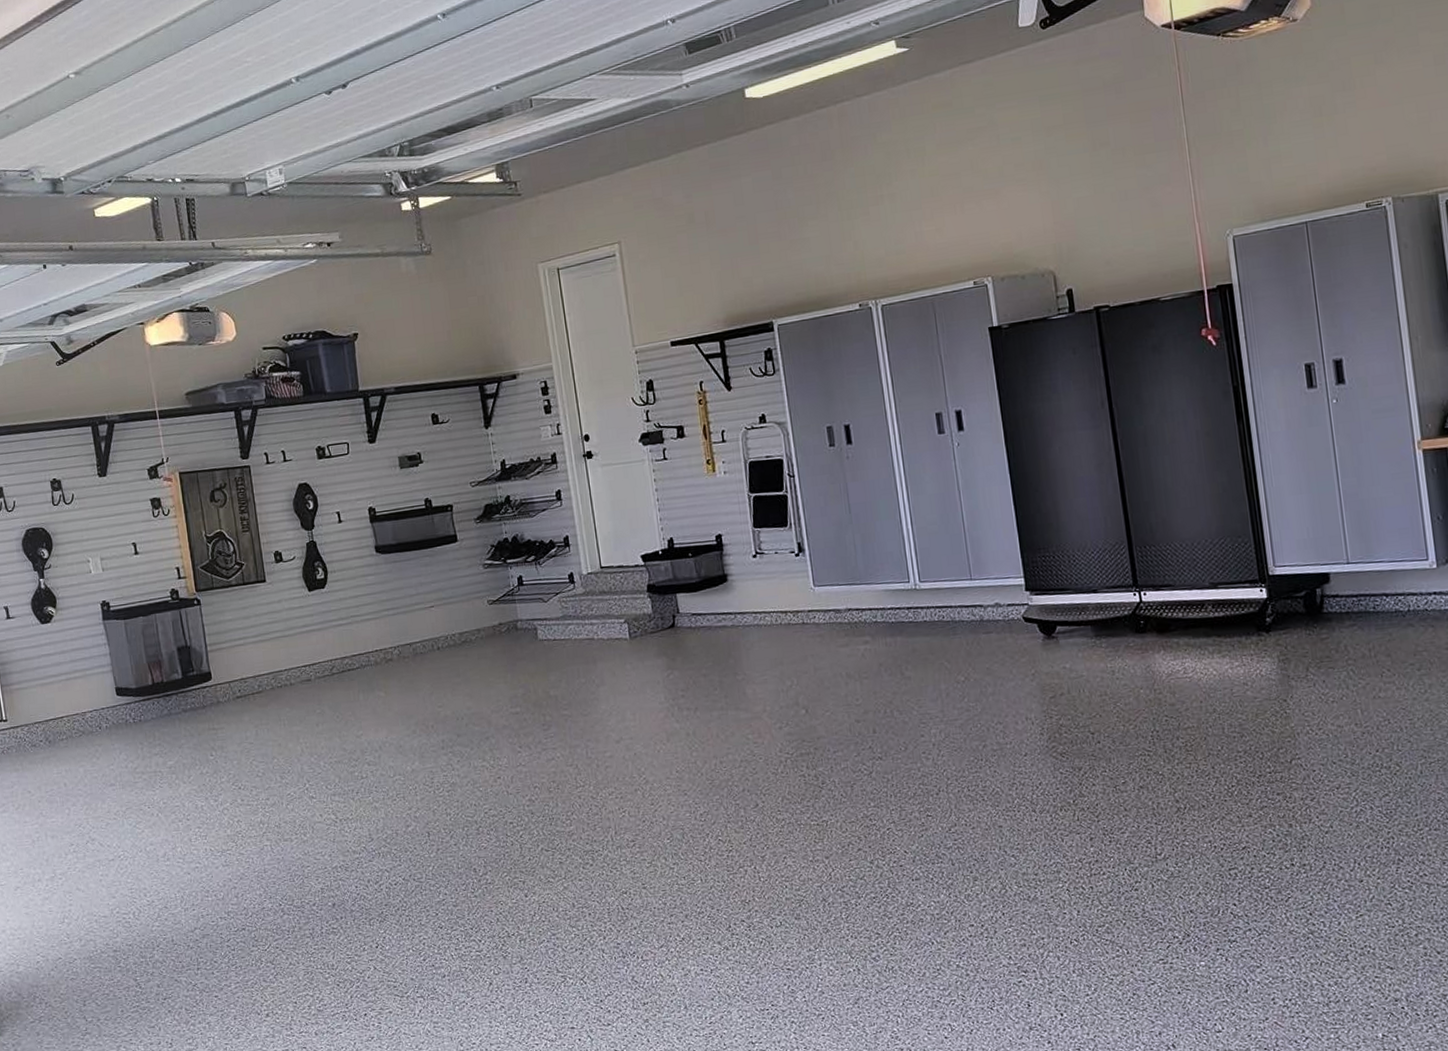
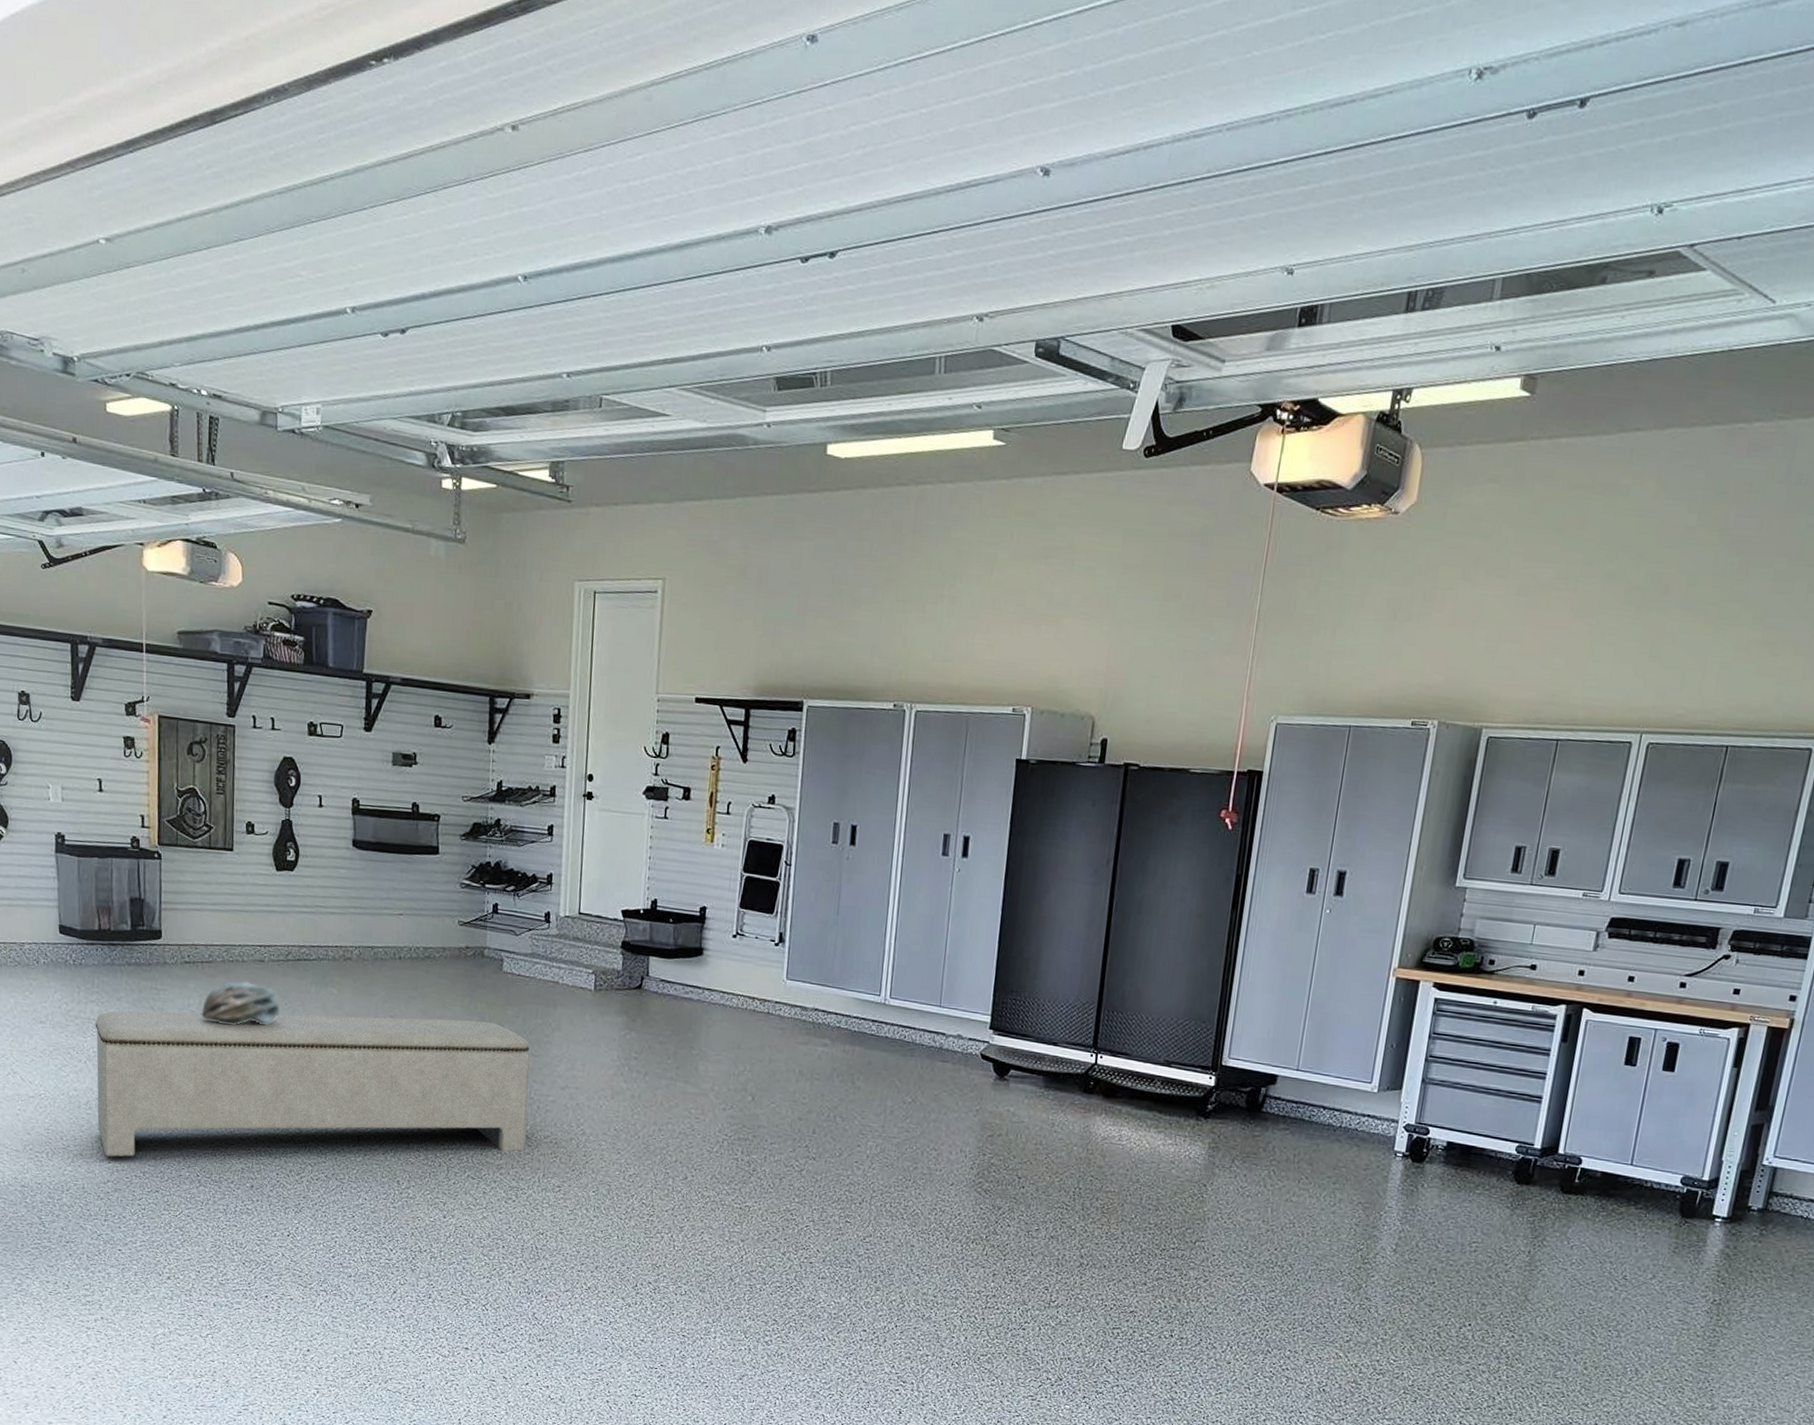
bench: none [161,691,593,905] -> present [95,1010,530,1157]
bicycle helmet: none [259,703,334,750] -> present [201,980,281,1026]

